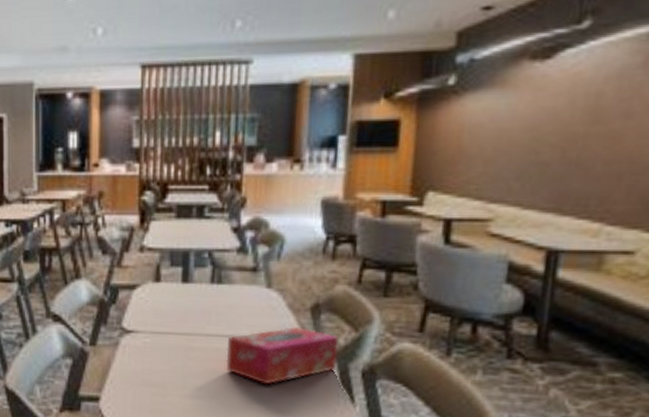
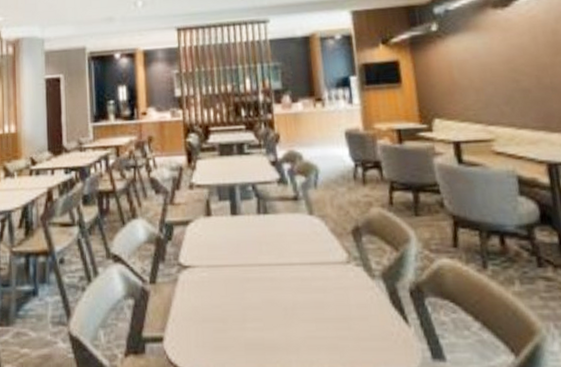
tissue box: present [226,326,339,385] -> none [280,250,386,311]

